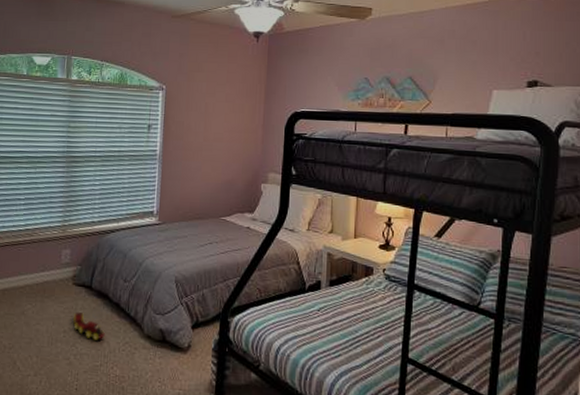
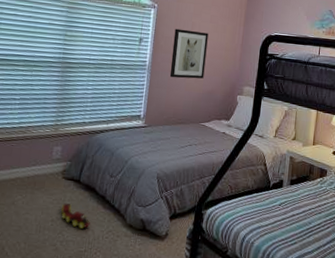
wall art: none [183,111,225,168] -> present [169,28,209,79]

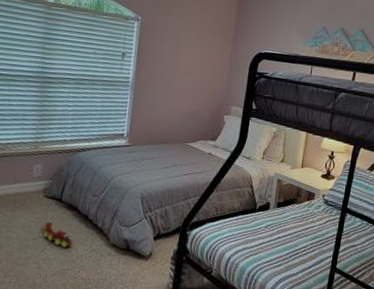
wall art: present [169,28,209,79] -> none [154,43,195,98]

